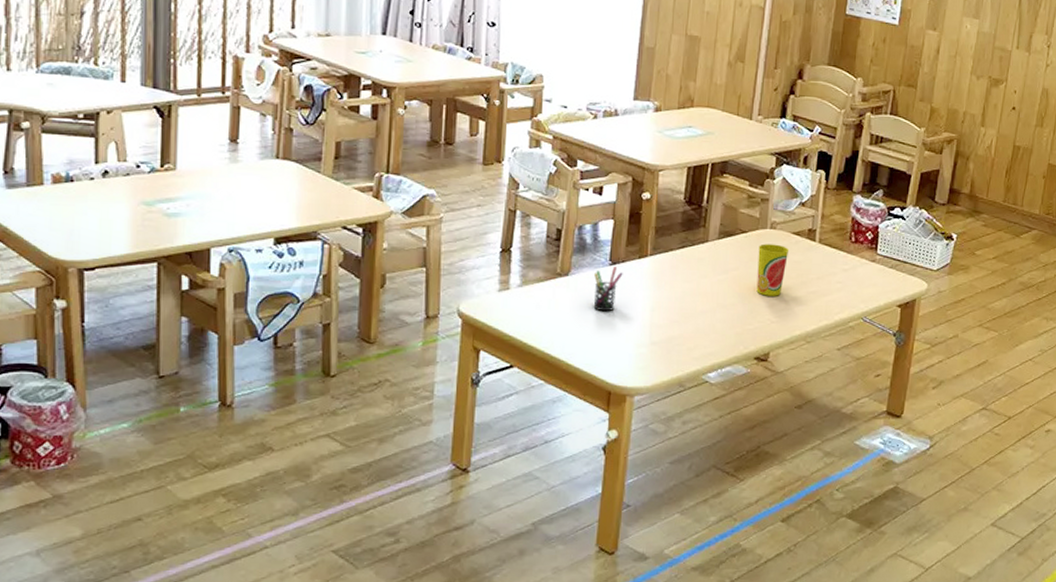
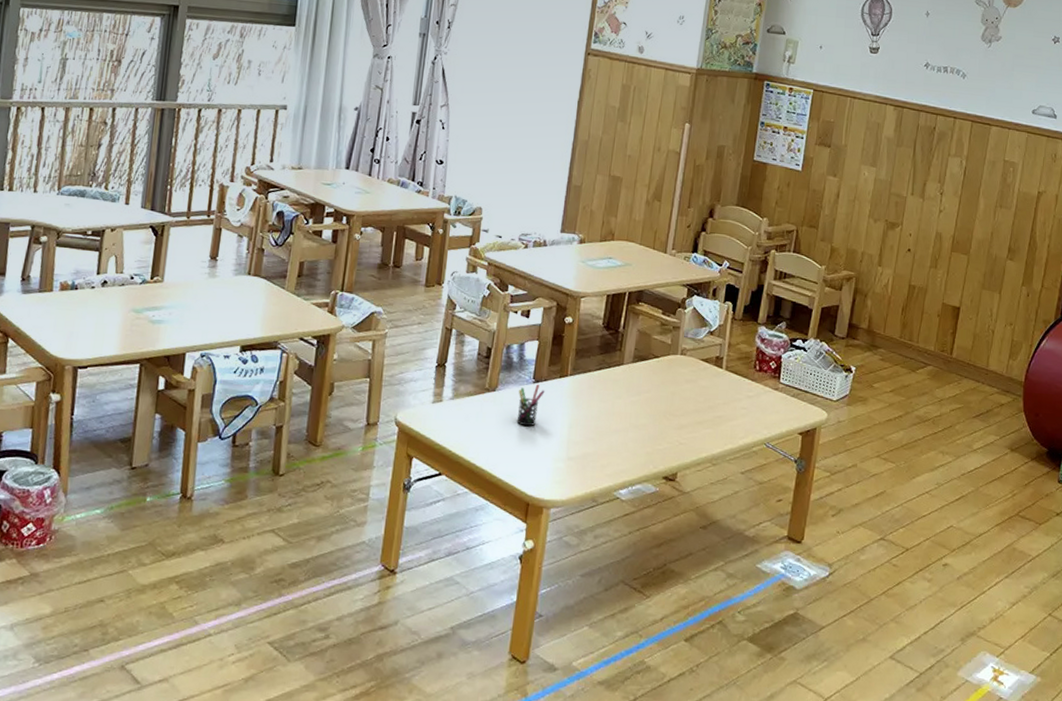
cup: present [756,243,790,296] -> none [666,368,698,419]

